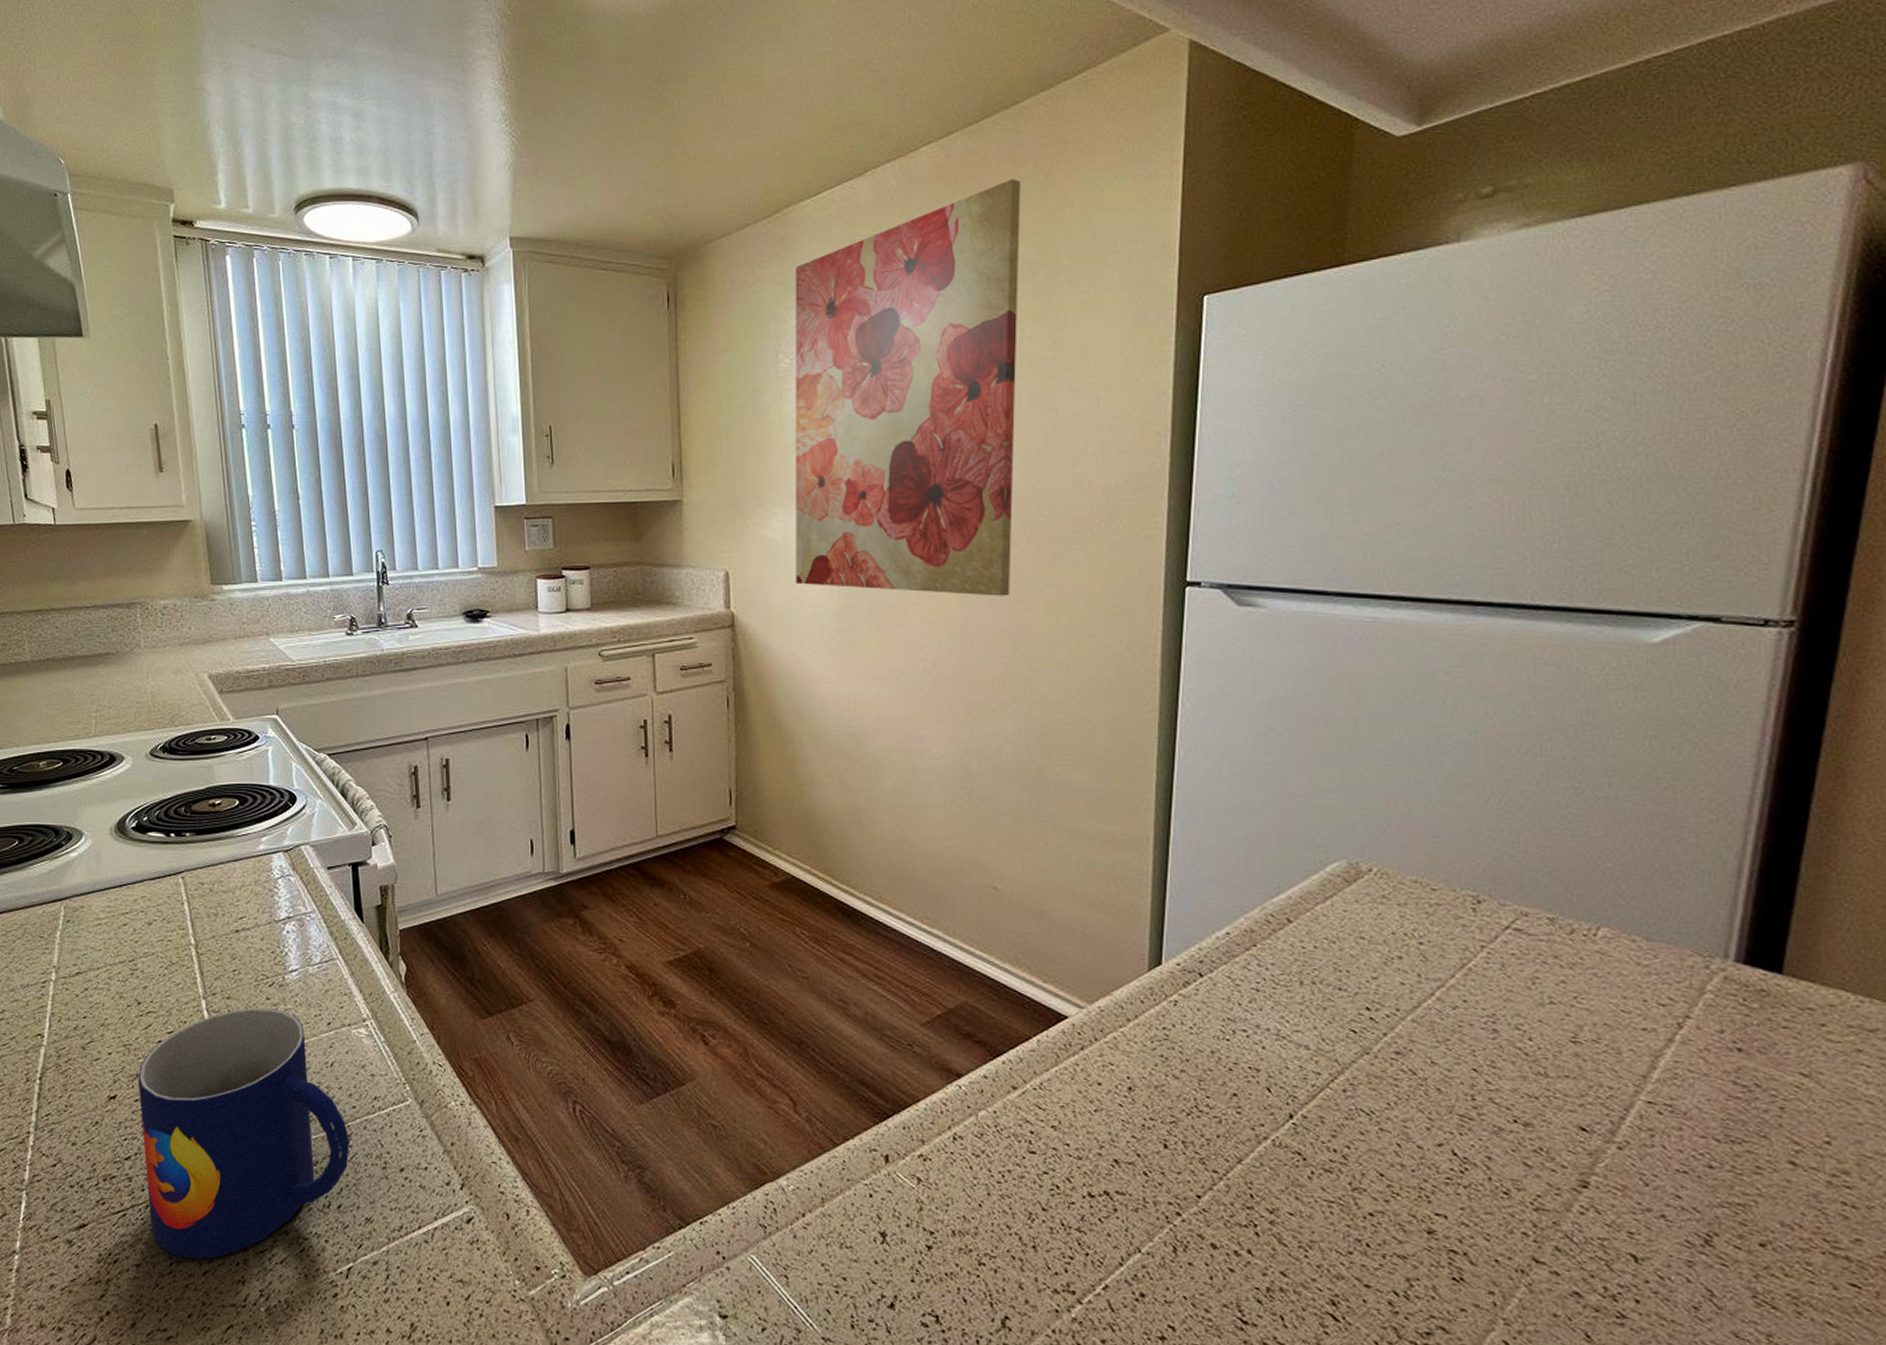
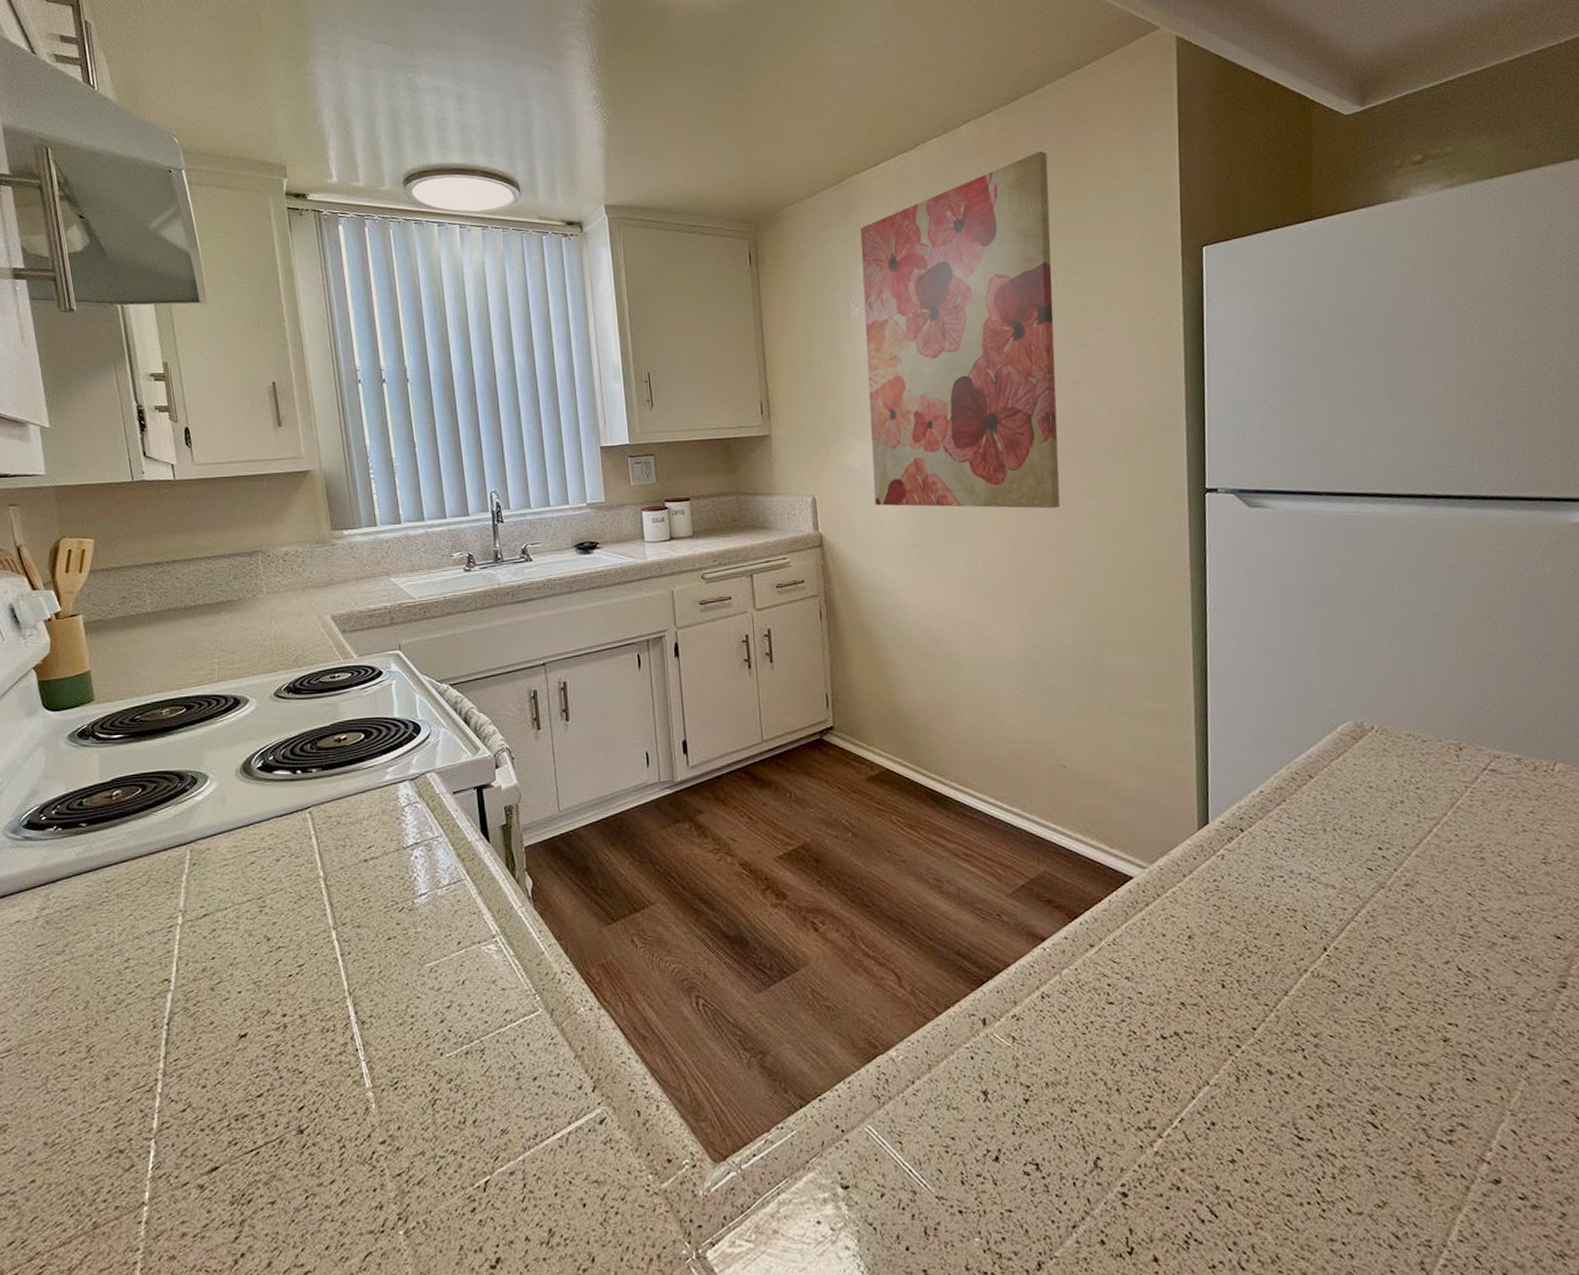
mug: present [138,1008,350,1259] -> none [269,933,483,1190]

